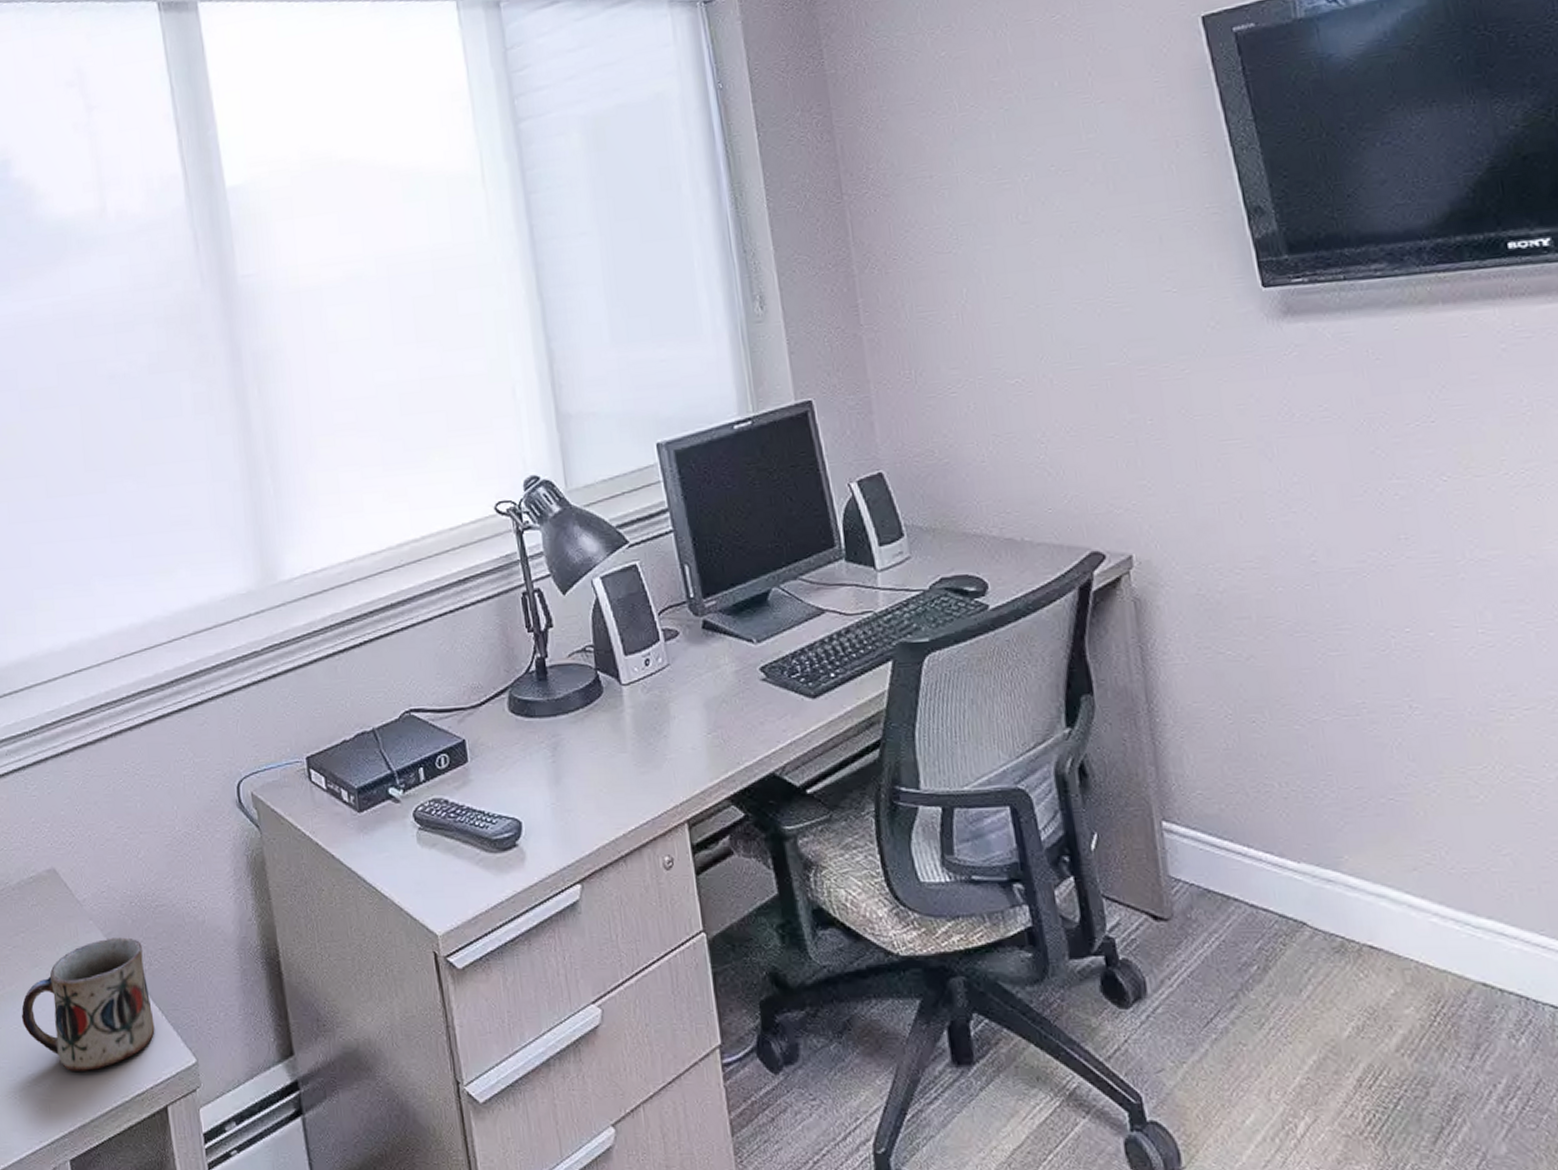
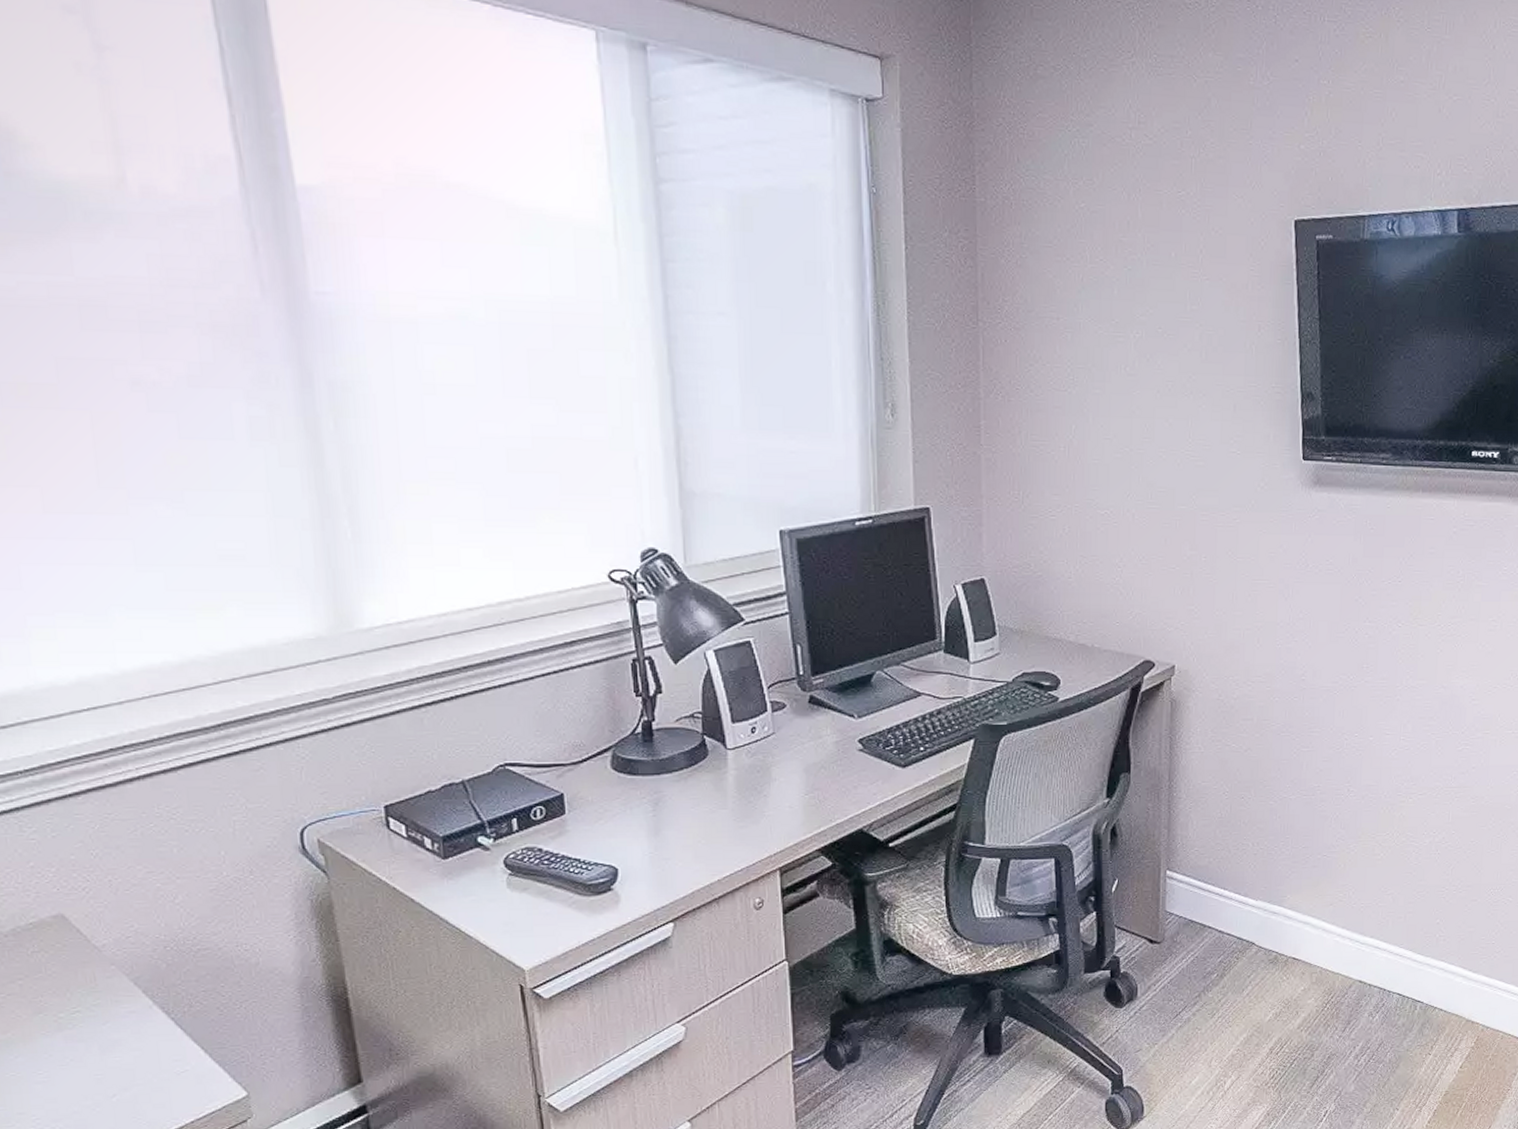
mug: present [21,937,155,1071] -> none [20,981,197,1113]

